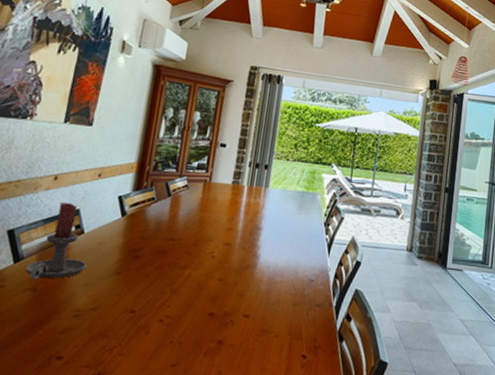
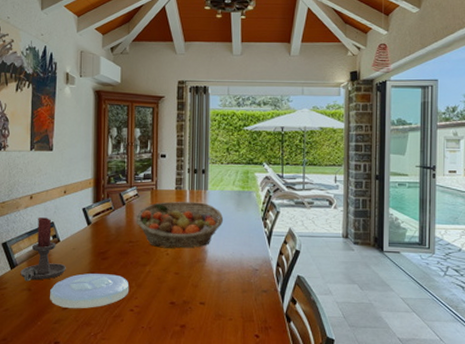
plate: none [59,274,163,317] -> present [50,273,129,309]
fruit basket: none [180,196,283,252] -> present [136,201,224,249]

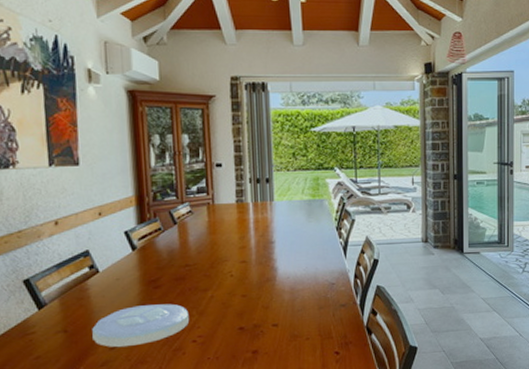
candle holder: present [20,218,66,282] -> none [51,246,110,322]
fruit basket: present [136,201,224,249] -> none [191,215,294,270]

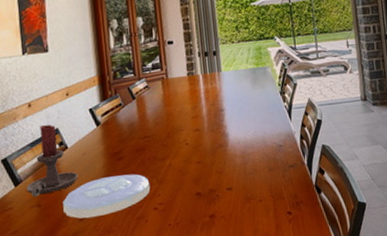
candle holder: none [51,246,110,322] -> present [26,125,78,197]

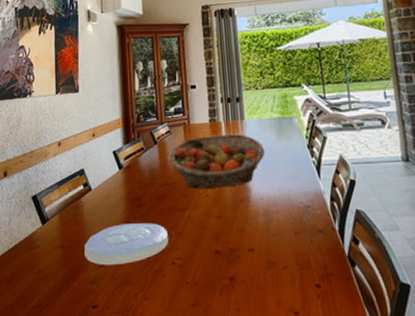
candle holder: present [26,125,78,197] -> none [52,165,100,238]
fruit basket: none [148,85,242,139] -> present [169,134,265,189]

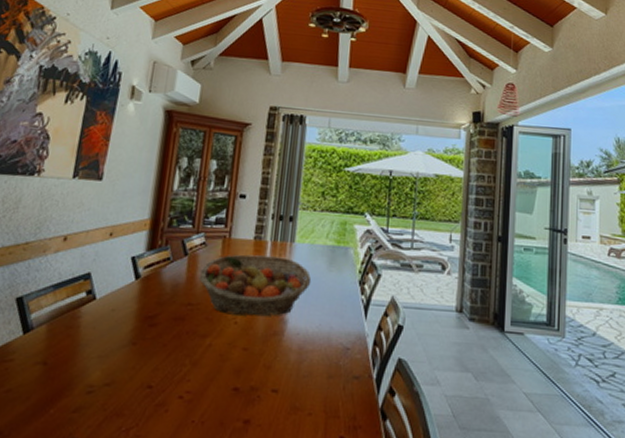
plate: present [84,223,169,266] -> none [71,344,182,393]

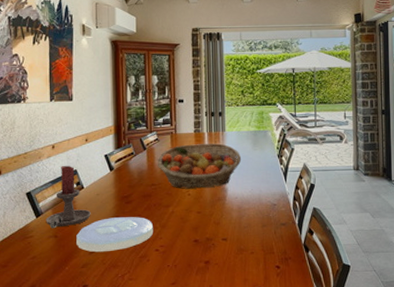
candle holder: none [35,266,100,352] -> present [46,166,91,229]
plate: none [71,344,182,393] -> present [76,217,154,253]

